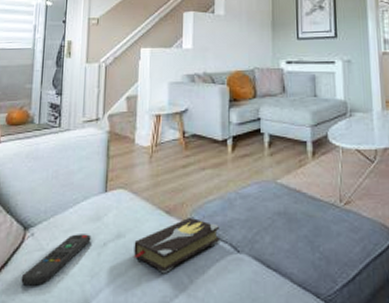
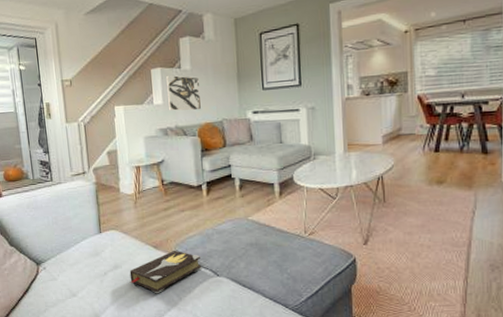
remote control: present [21,234,91,286] -> none [41,266,94,306]
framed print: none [197,19,233,57] -> present [166,75,201,111]

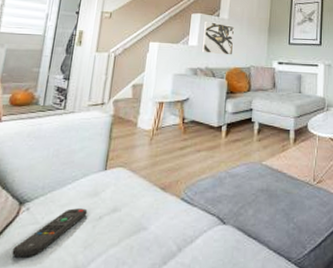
remote control: none [41,266,94,306] -> present [12,208,88,257]
hardback book: present [129,250,202,294] -> none [126,193,209,244]

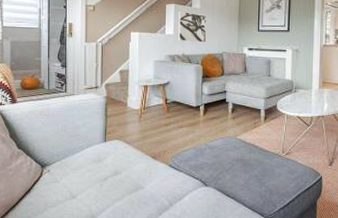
remote control: present [12,208,88,257] -> none [42,171,95,206]

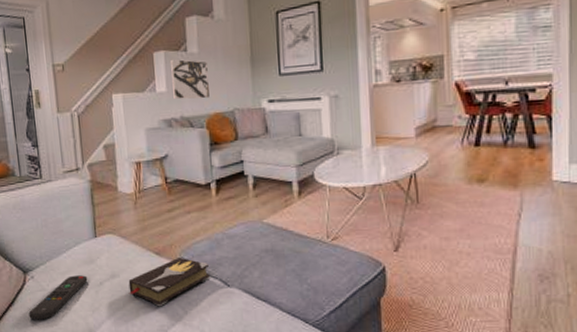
remote control: none [42,171,95,206] -> present [28,275,88,320]
hardback book: none [127,161,193,200] -> present [128,256,211,307]

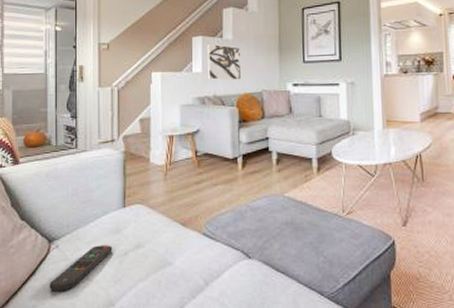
hardback book: present [128,256,211,307] -> none [152,228,233,278]

